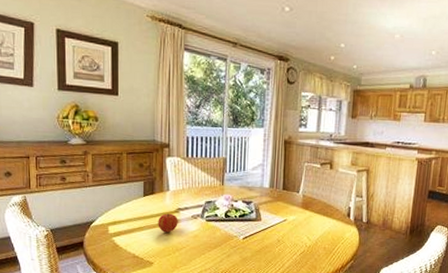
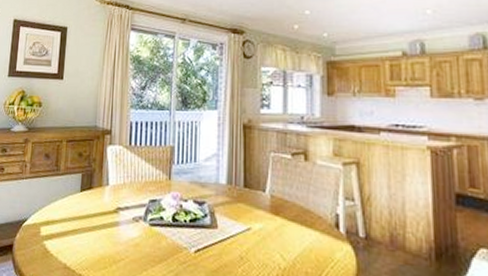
apple: present [158,213,178,233] -> none [94,213,117,239]

